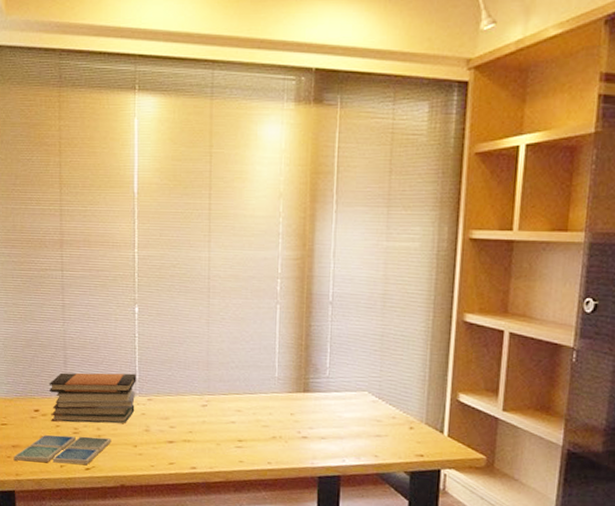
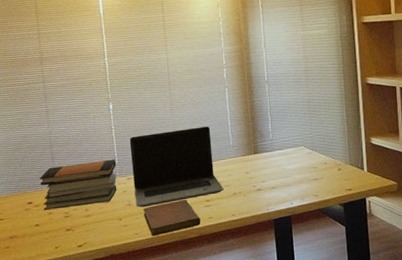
drink coaster: present [13,434,111,465] -> none [11,216,99,250]
laptop computer: none [154,349,261,437] -> present [129,126,224,208]
notebook: none [163,434,229,473] -> present [143,199,201,236]

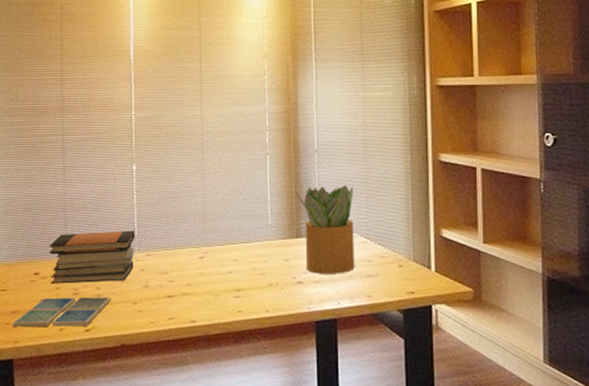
drink coaster: none [11,216,99,250] -> present [12,297,111,327]
laptop computer: present [129,126,224,208] -> none [152,200,257,291]
notebook: present [143,199,201,236] -> none [162,286,228,328]
potted plant: none [251,108,303,182] -> present [295,185,355,274]

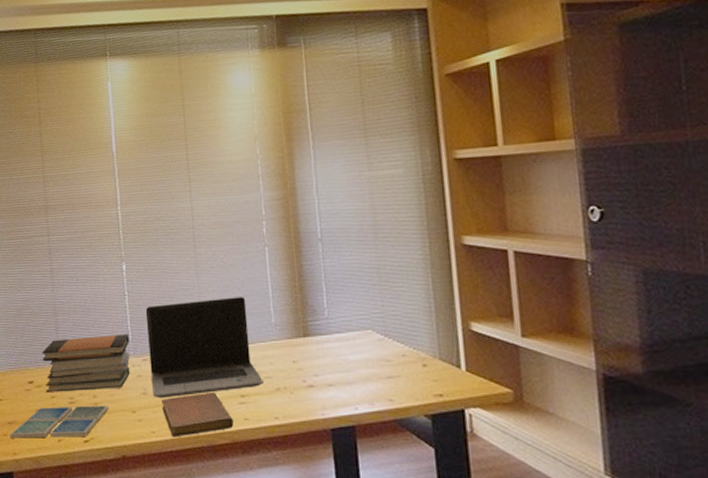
laptop computer: none [152,200,257,291] -> present [145,297,263,399]
notebook: none [162,286,228,328] -> present [161,391,234,437]
potted plant: present [295,185,355,274] -> none [299,276,372,376]

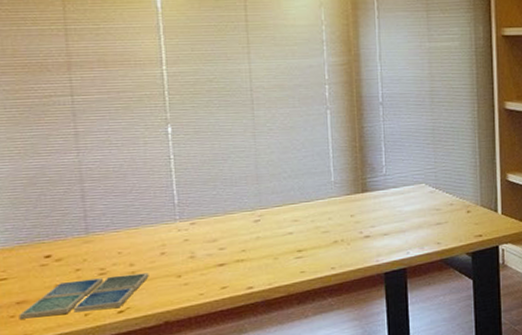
book stack: present [41,334,130,392] -> none [62,198,176,266]
laptop computer: present [145,297,263,399] -> none [194,157,321,261]
notebook: present [161,391,234,437] -> none [212,249,289,297]

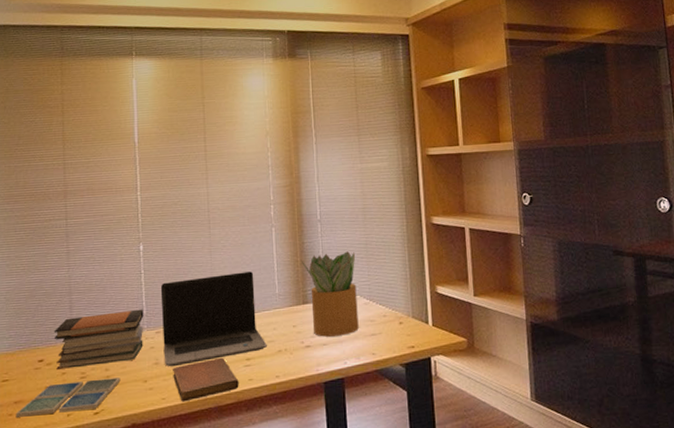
book stack: none [62,198,176,266] -> present [53,309,144,369]
laptop computer: none [194,157,321,261] -> present [160,271,267,367]
notebook: none [212,249,289,297] -> present [173,357,239,402]
potted plant: none [359,137,423,227] -> present [301,251,359,337]

